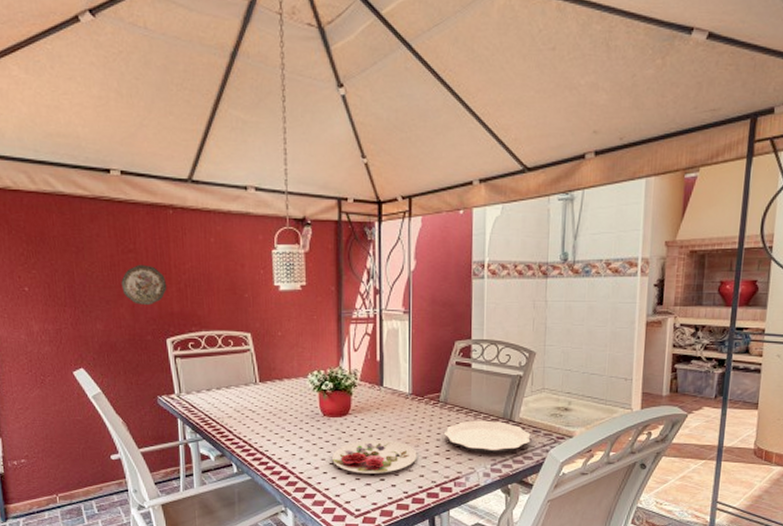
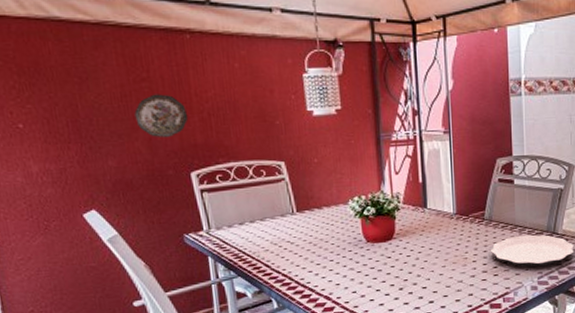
plate: present [332,440,417,473] -> none [378,261,465,298]

